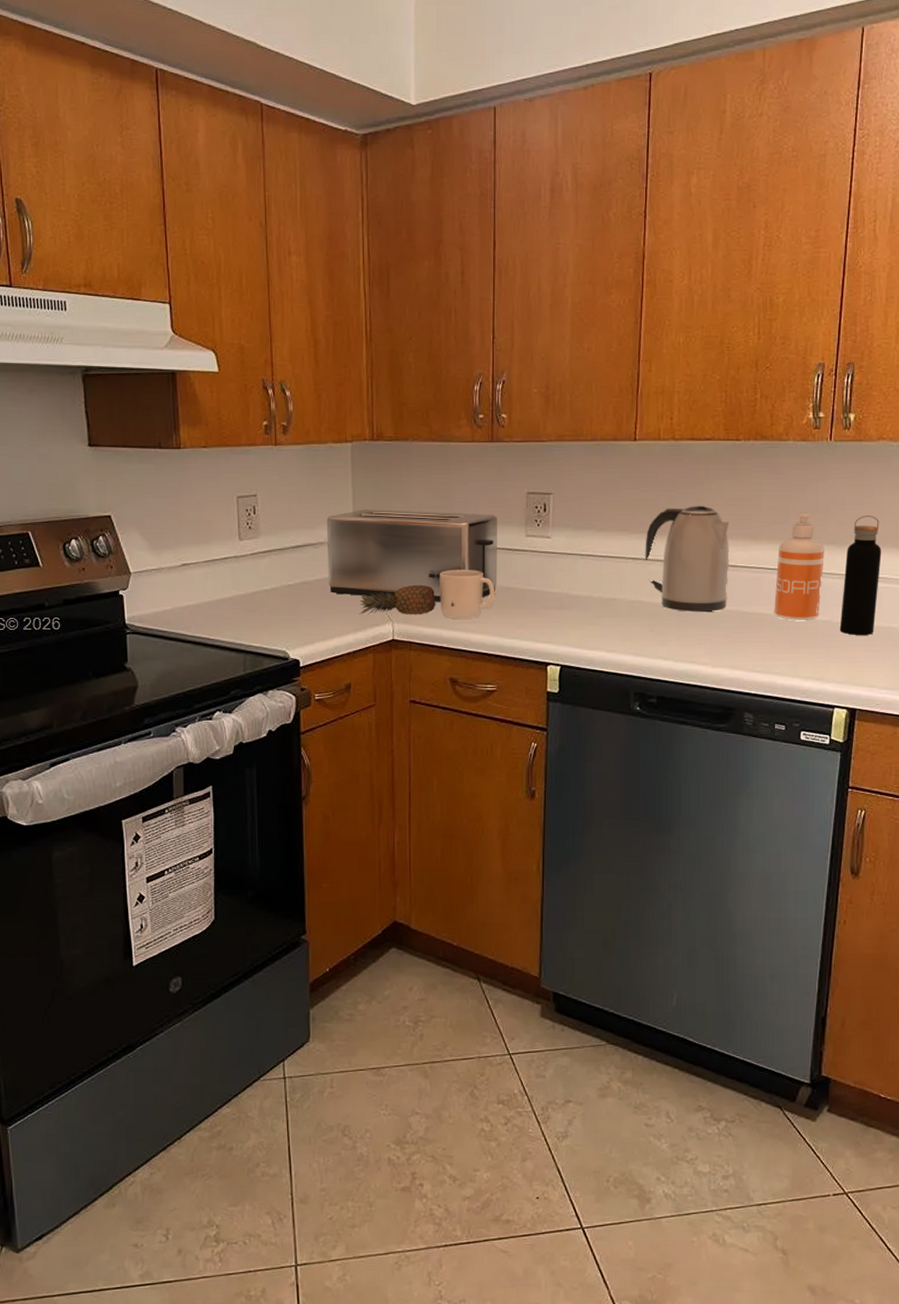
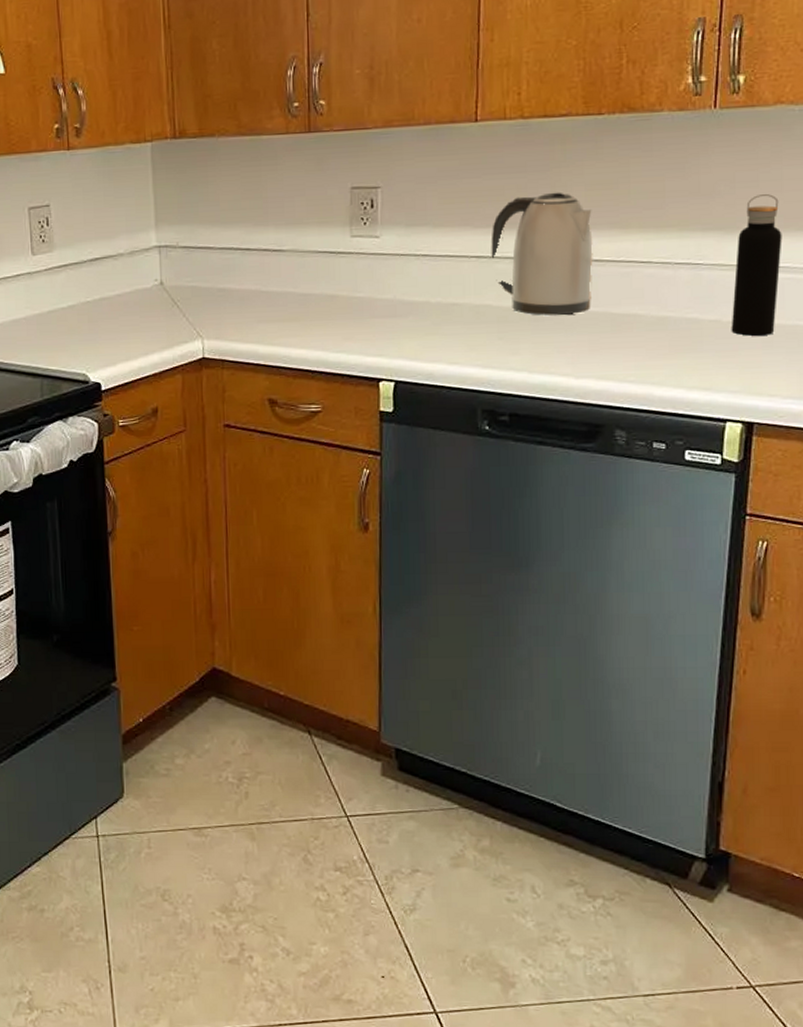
toaster: present [326,509,498,602] -> none [126,213,320,315]
fruit: present [359,584,436,615] -> none [165,296,251,332]
mug: present [439,570,495,620] -> none [253,277,317,334]
soap dispenser: present [774,513,825,620] -> none [649,194,710,321]

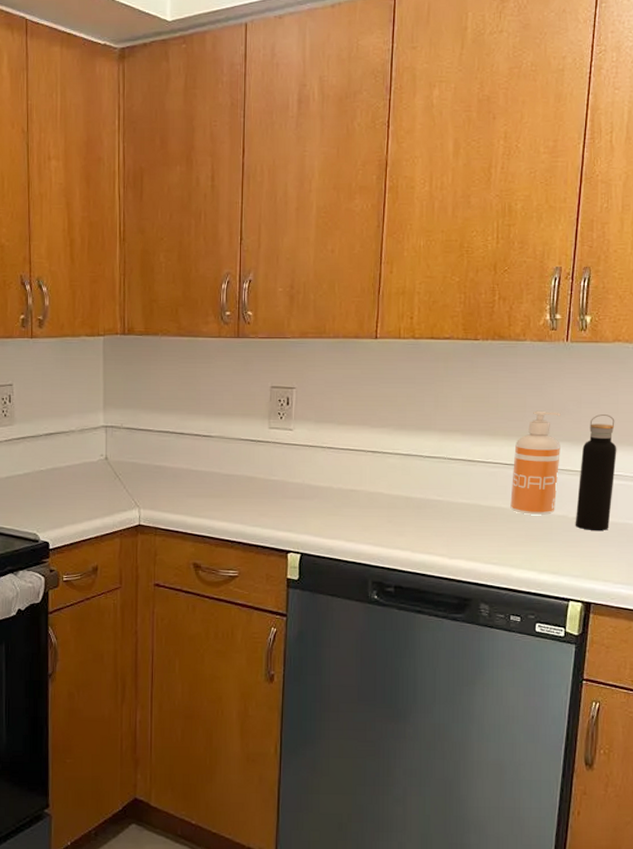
kettle: present [491,192,593,316] -> none [384,401,467,504]
soap dispenser: none [649,194,710,321] -> present [510,410,561,515]

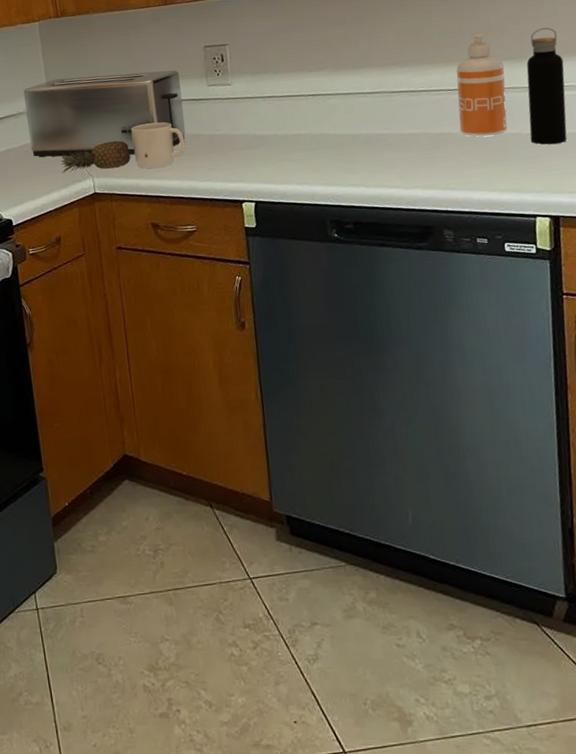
toaster: none [78,399,242,490] -> present [23,70,186,158]
fruit: none [107,472,181,502] -> present [61,140,131,174]
mug: none [185,459,239,507] -> present [131,122,185,169]

